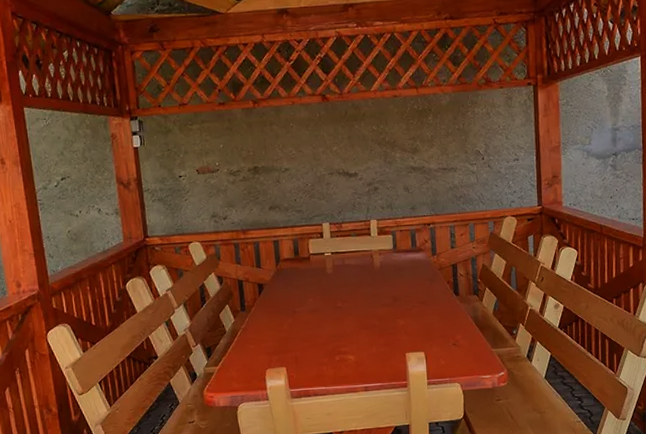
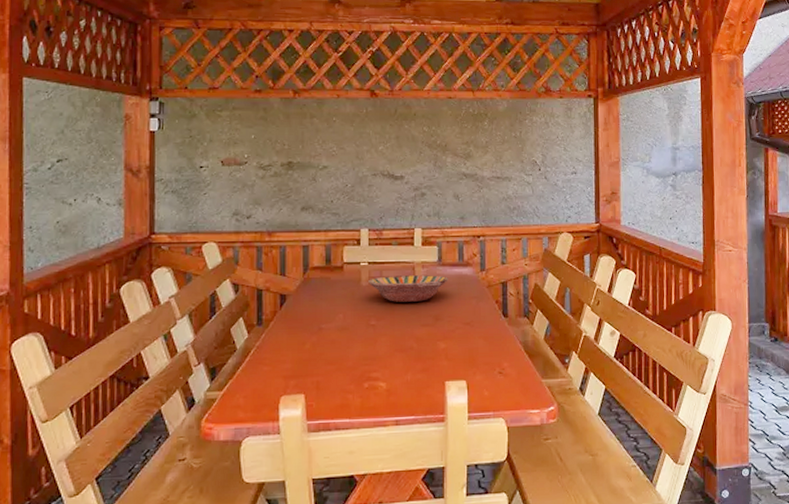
serving bowl: none [333,261,404,287] -> present [368,275,448,302]

